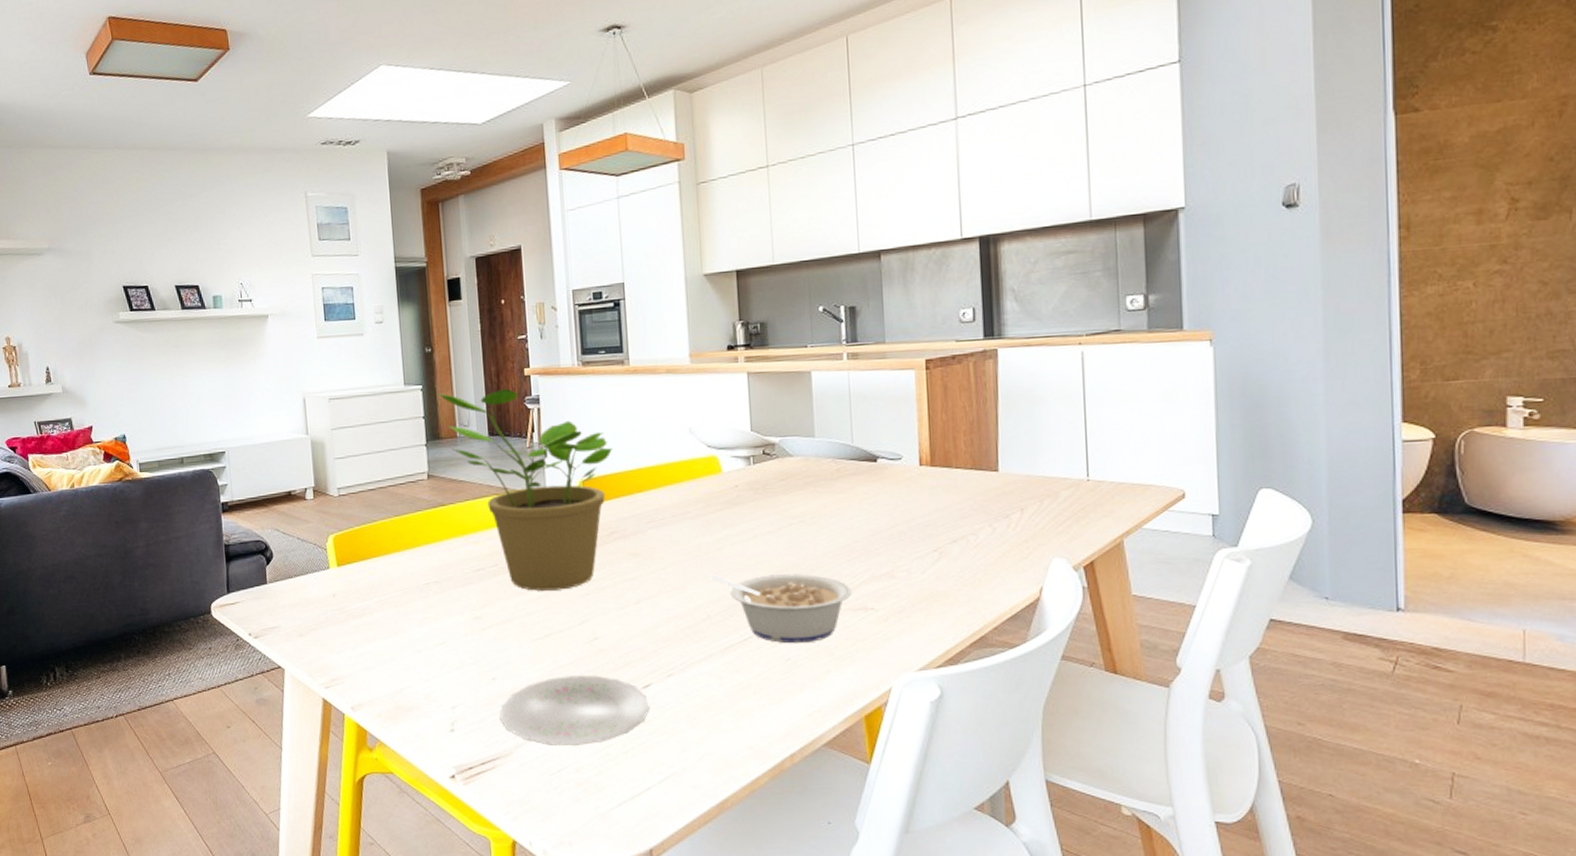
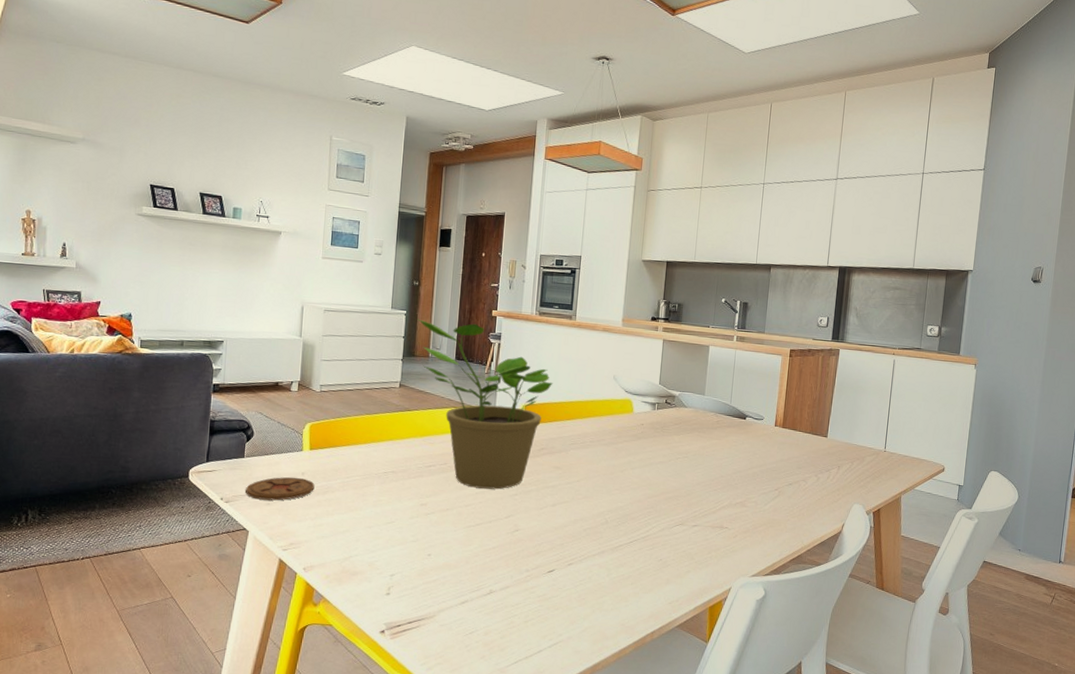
coaster: none [274,600,349,631] -> present [245,477,315,501]
plate: present [499,675,650,745] -> none [429,557,551,614]
legume: present [710,574,853,644] -> none [612,489,714,549]

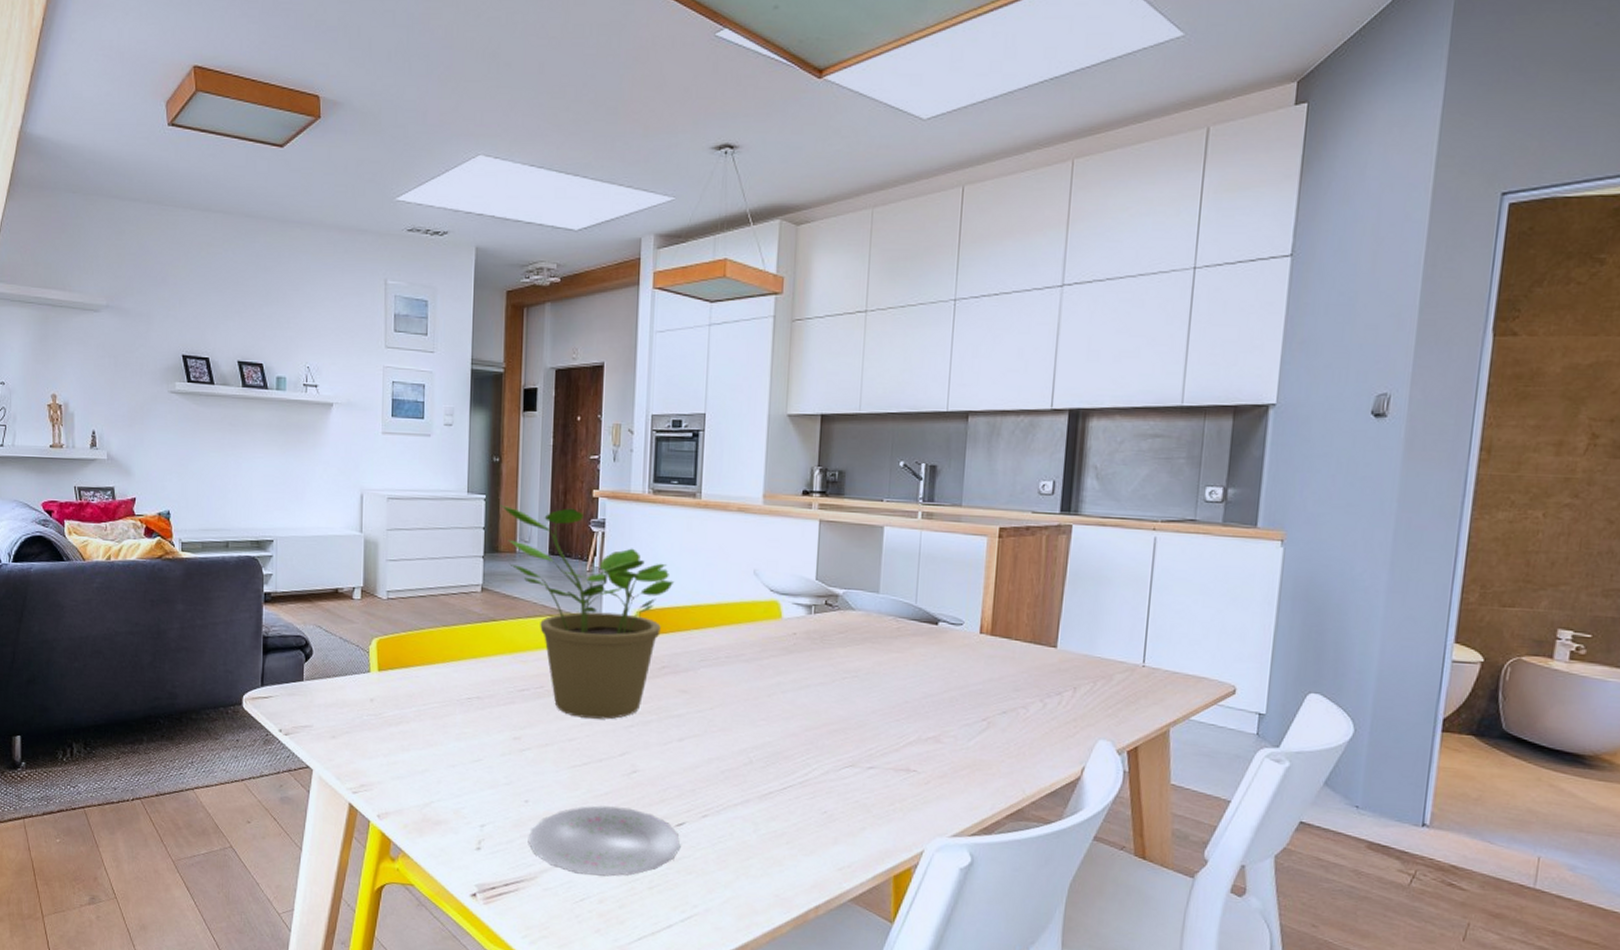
coaster: present [245,477,315,501] -> none [307,704,386,733]
plate: none [429,557,551,614] -> present [528,805,681,877]

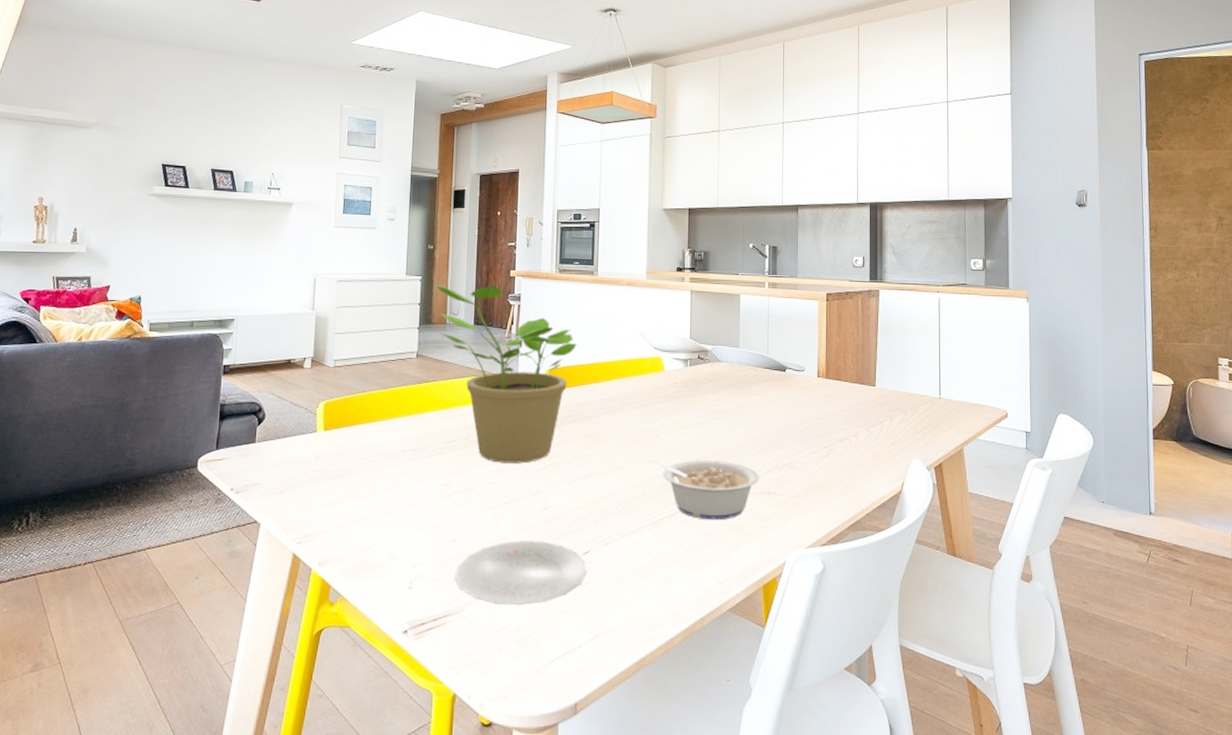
legume: none [757,719,897,798] -> present [647,456,760,521]

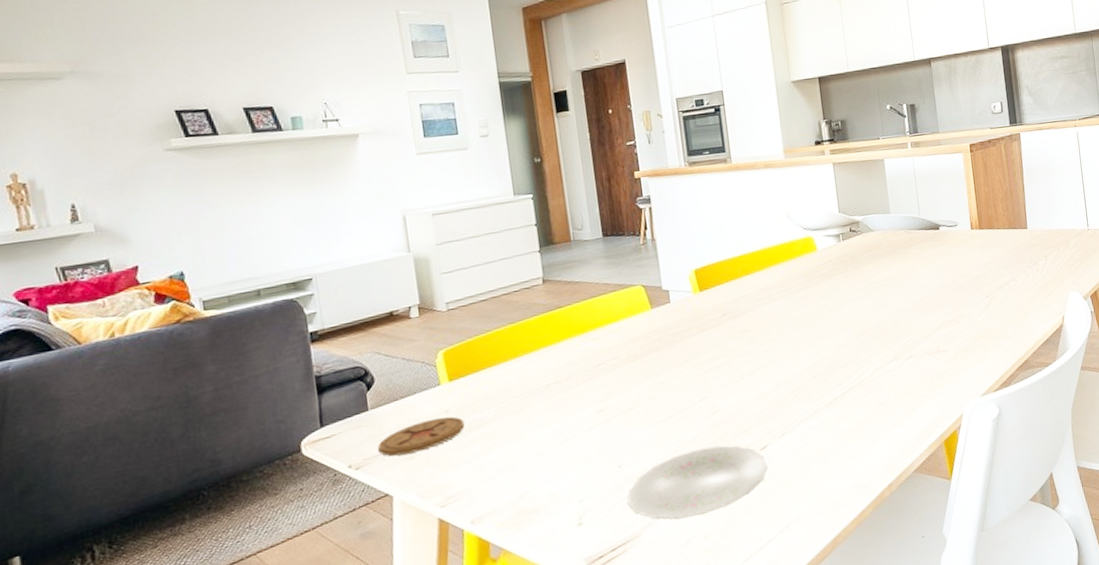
coaster: none [257,461,330,489] -> present [378,416,465,457]
potted plant: present [433,284,578,463] -> none [548,191,722,378]
legume: present [647,456,760,521] -> none [813,328,928,391]

